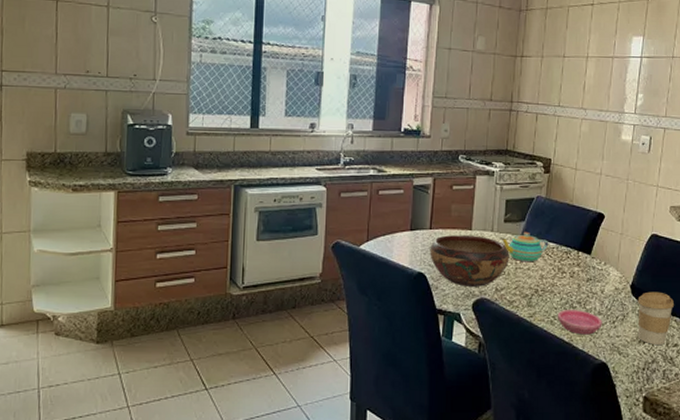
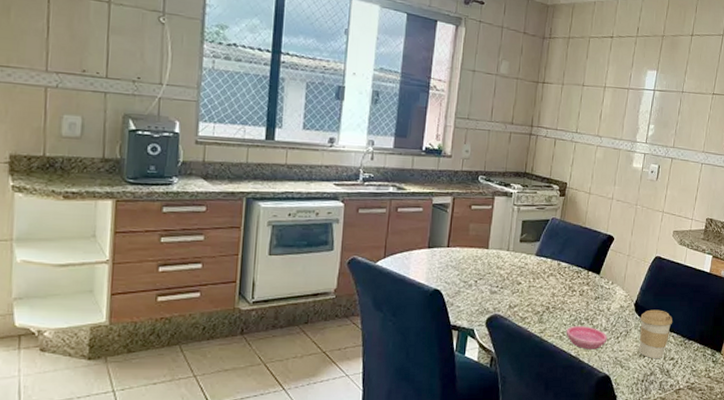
decorative bowl: present [430,235,509,287] -> none [446,253,524,304]
teapot: present [501,231,549,263] -> none [516,251,561,281]

